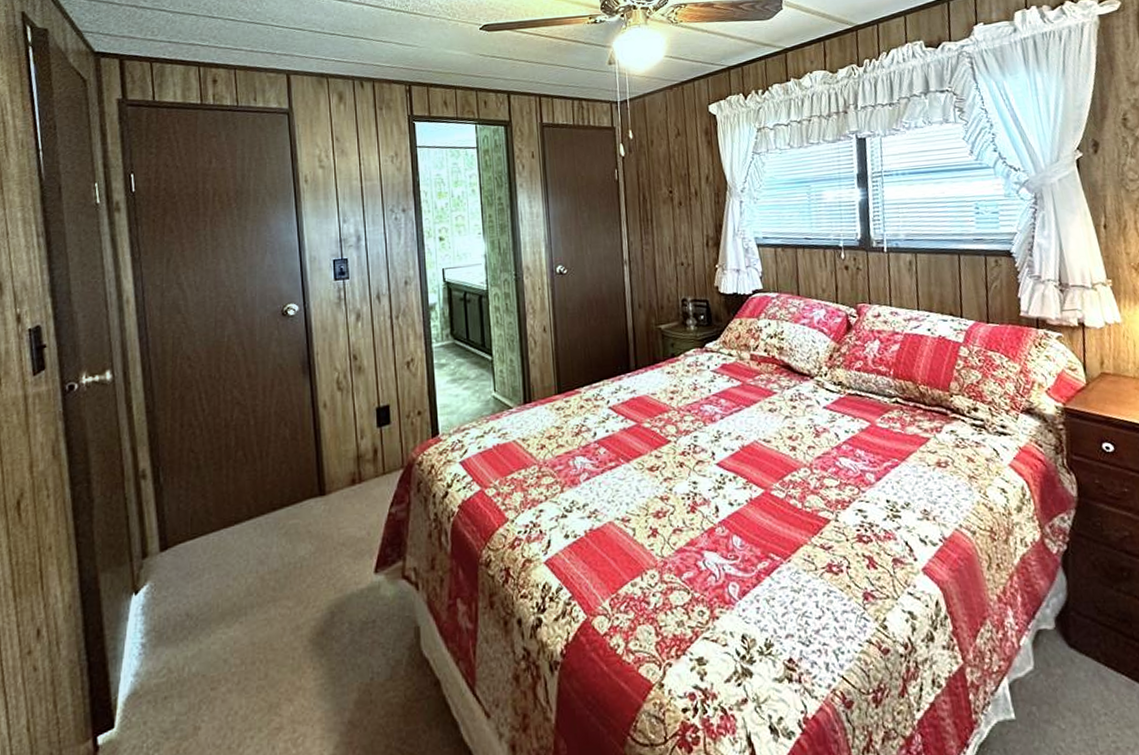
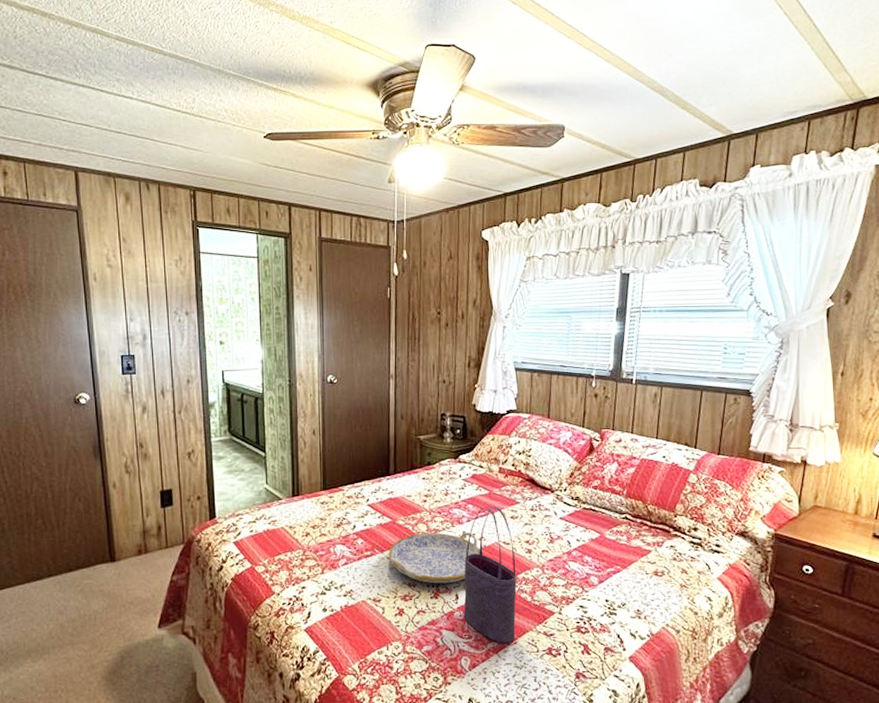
serving tray: none [635,431,739,496] -> present [388,532,481,584]
tote bag: none [721,399,788,563] -> present [464,506,517,643]

